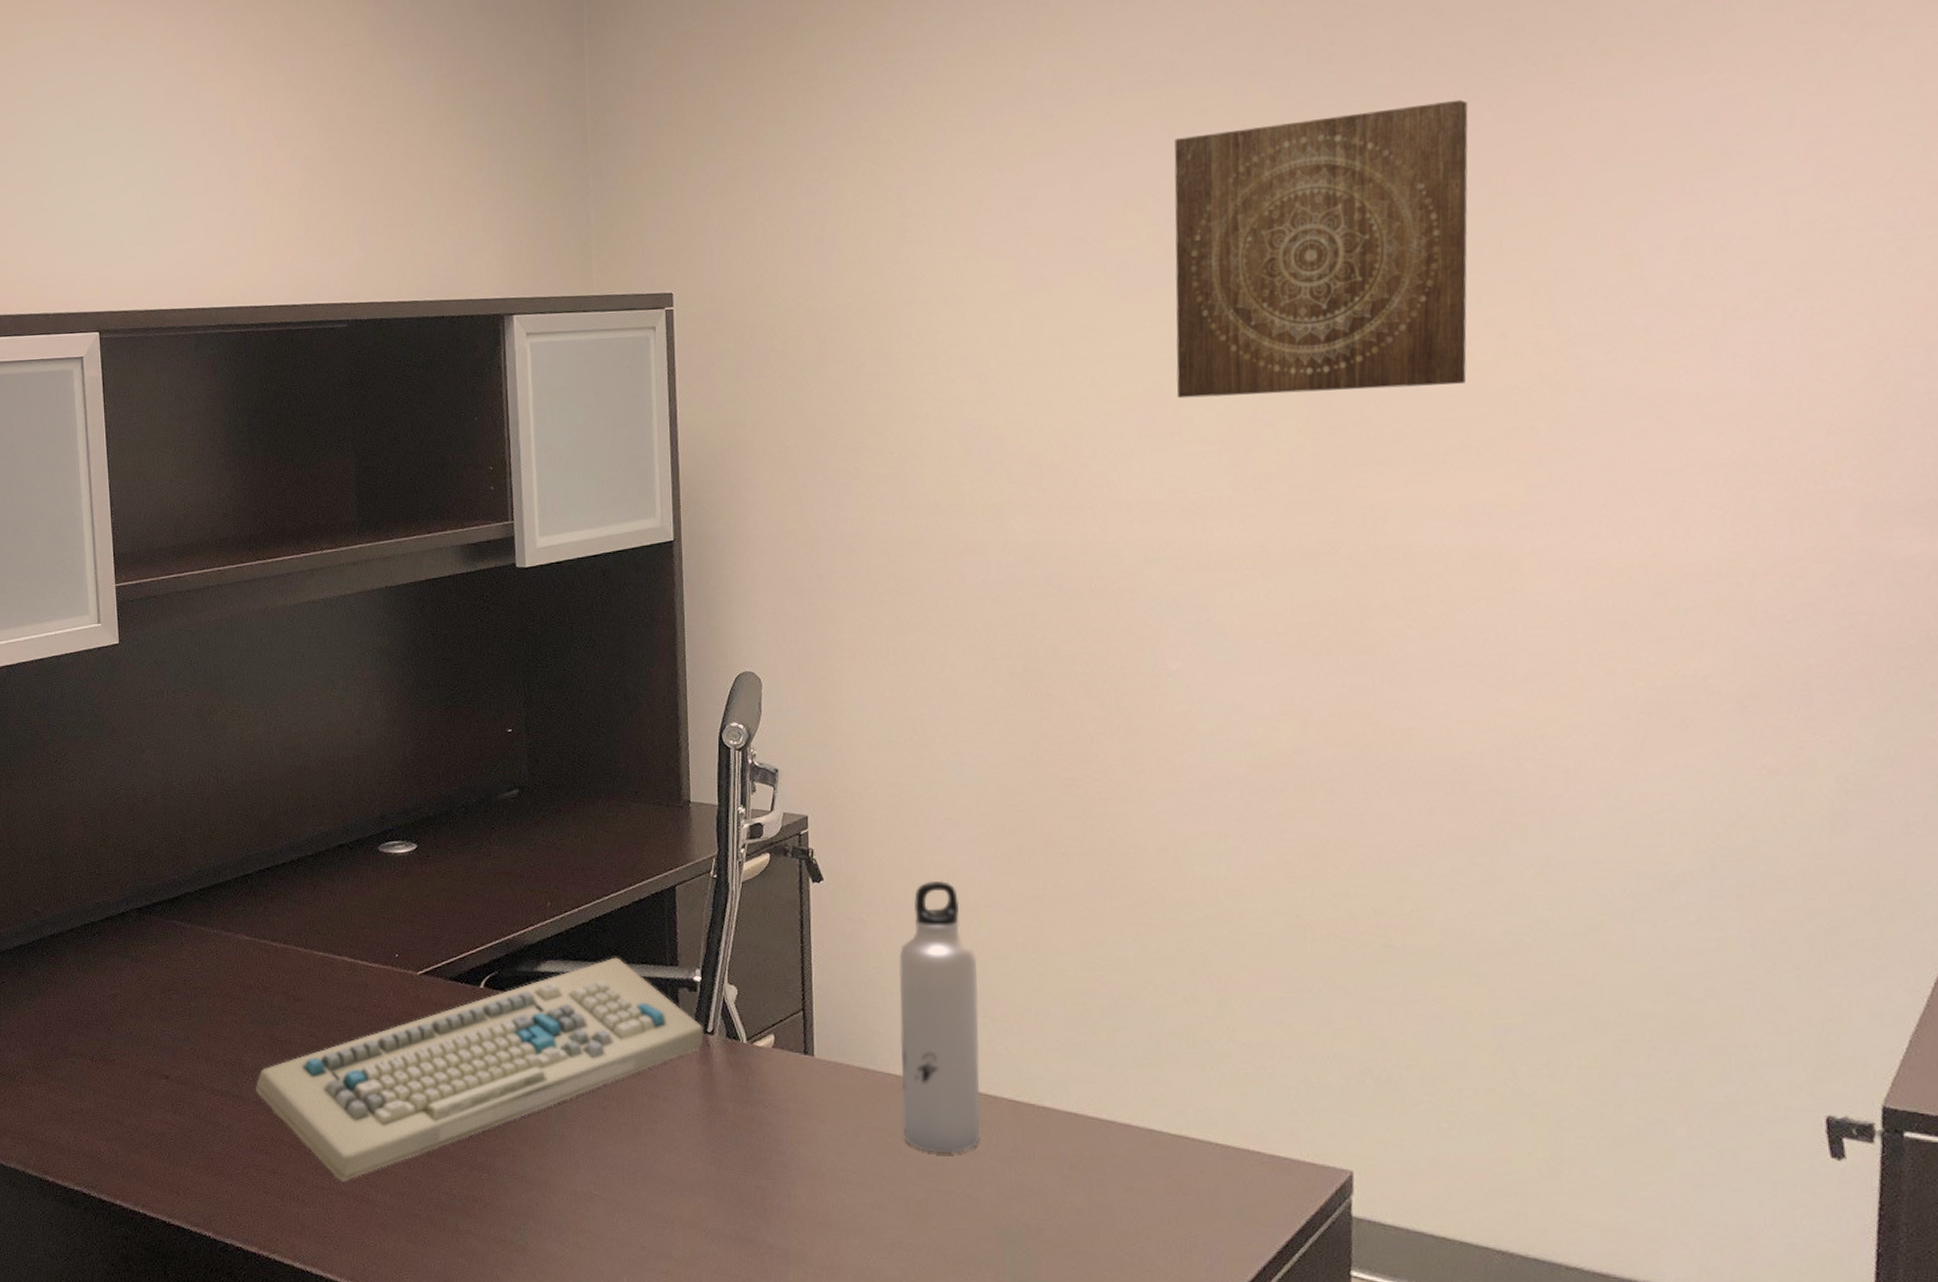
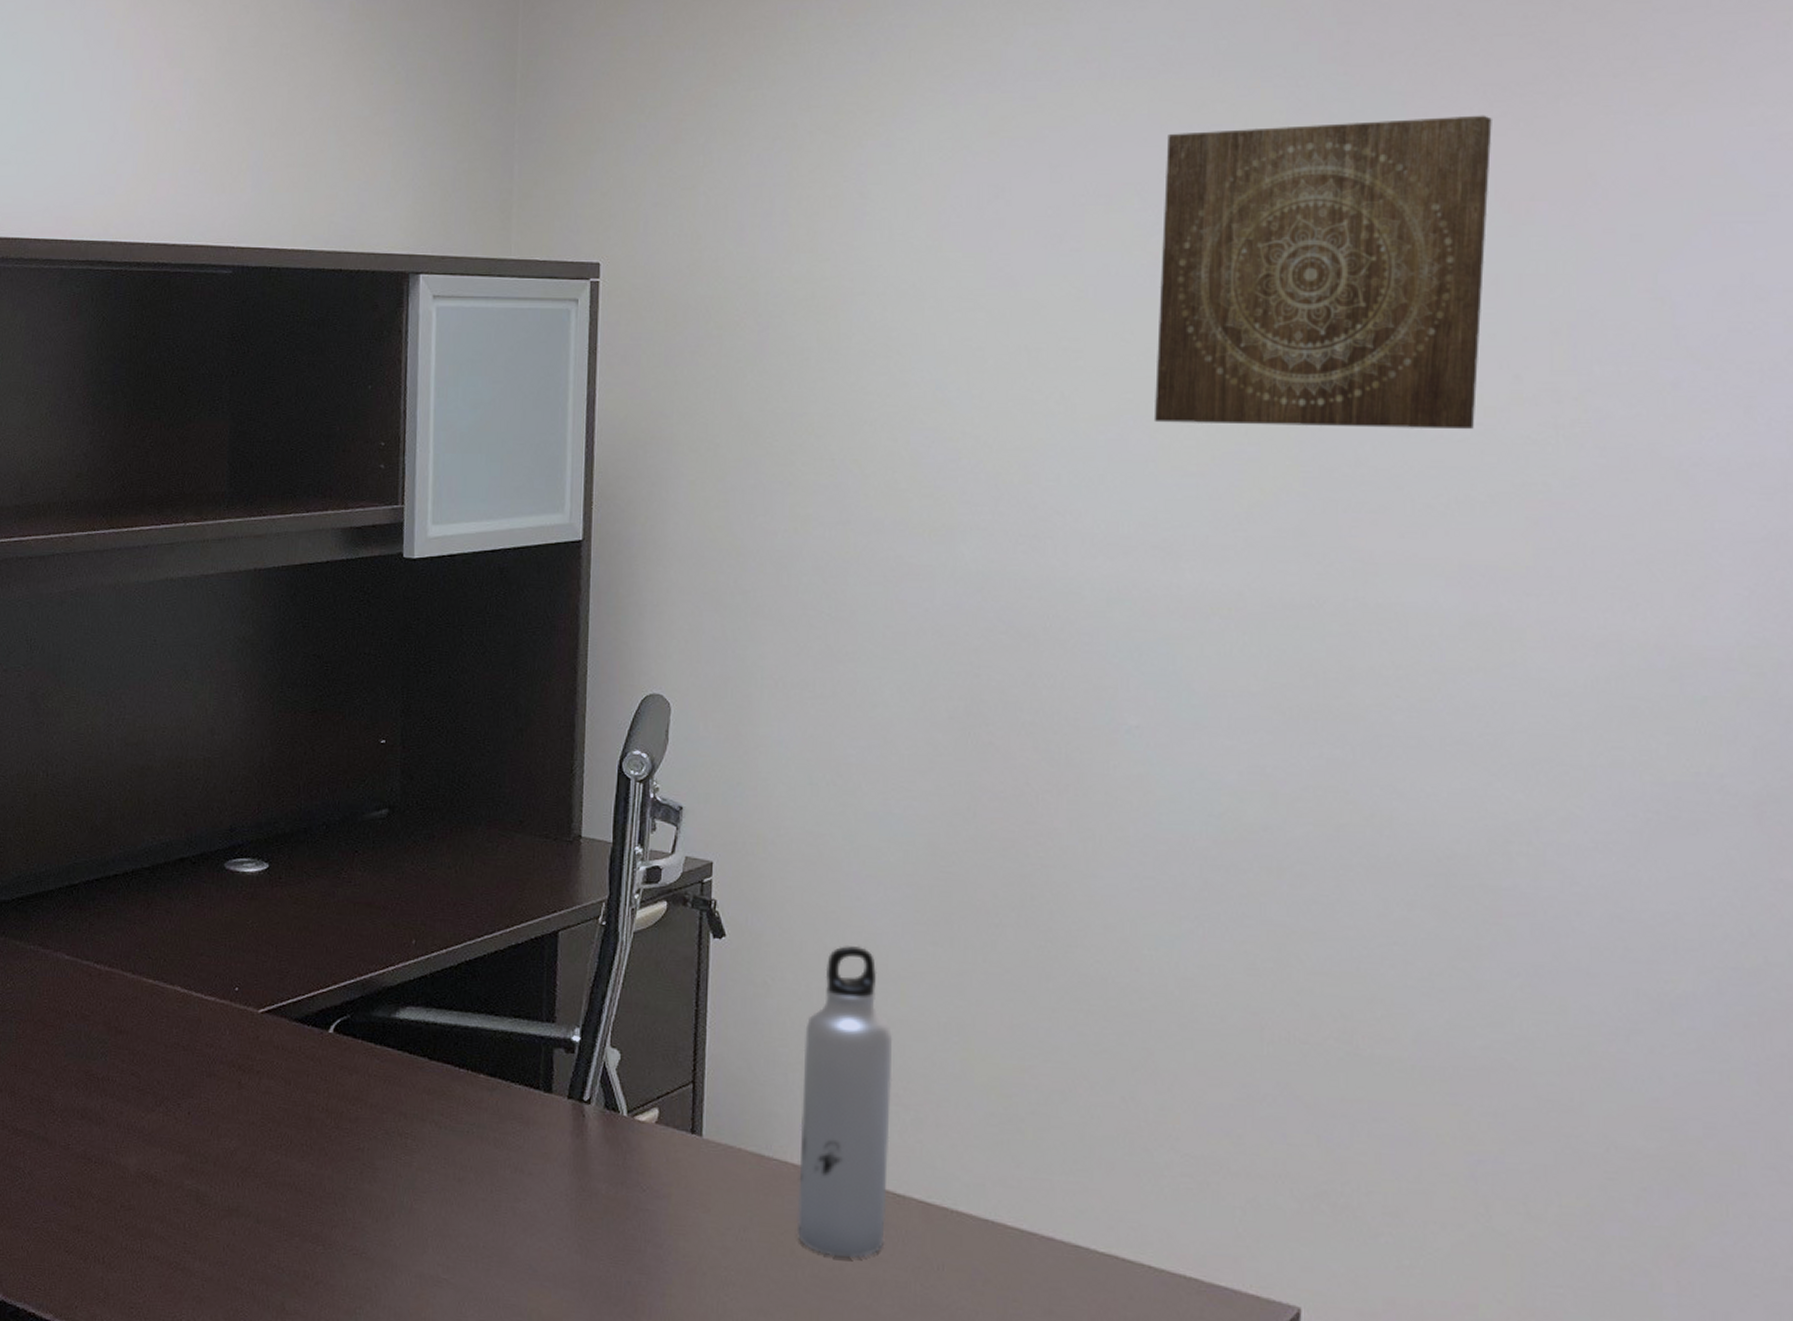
keyboard: present [256,957,705,1181] -> none [64,1007,580,1245]

